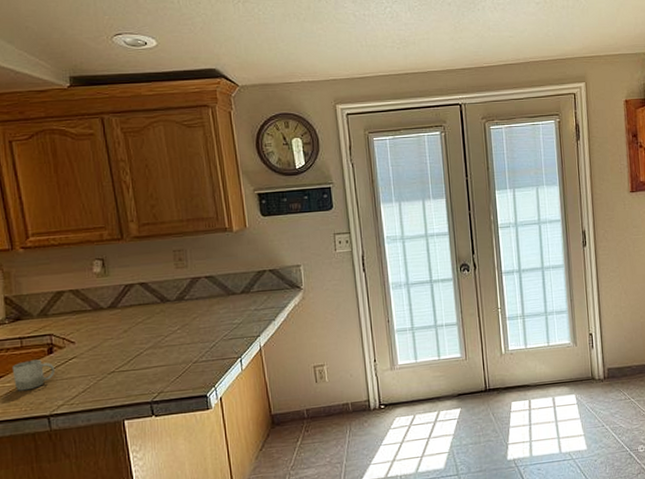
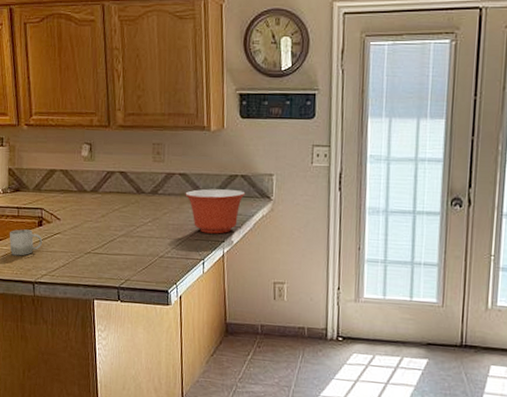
mixing bowl: none [213,284,276,331] -> present [185,189,246,234]

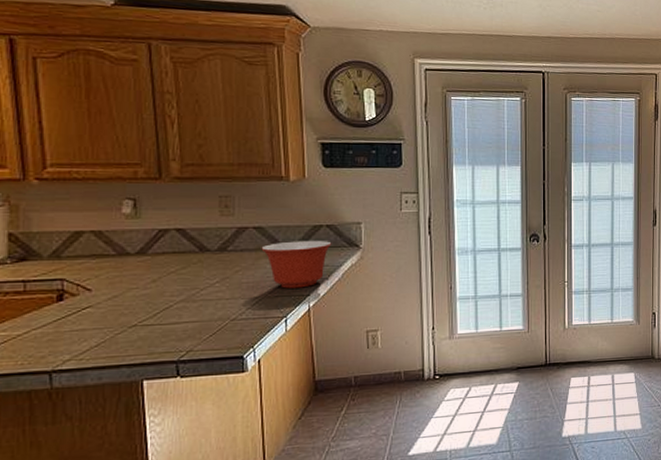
cup: present [9,229,43,256] -> none [9,307,65,342]

